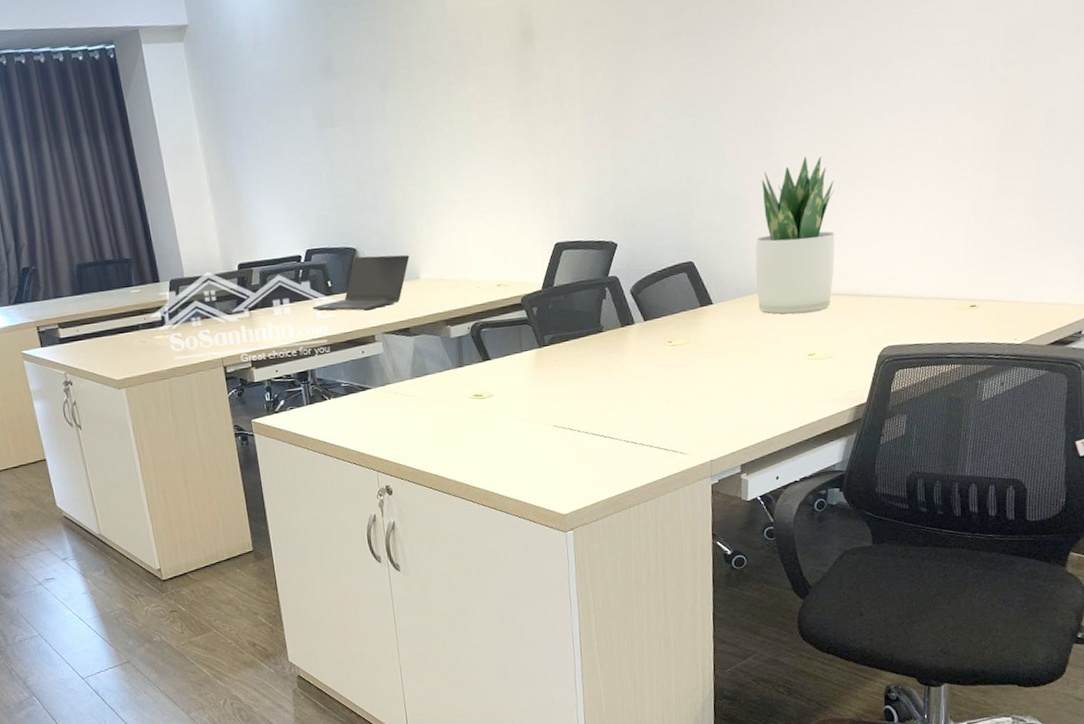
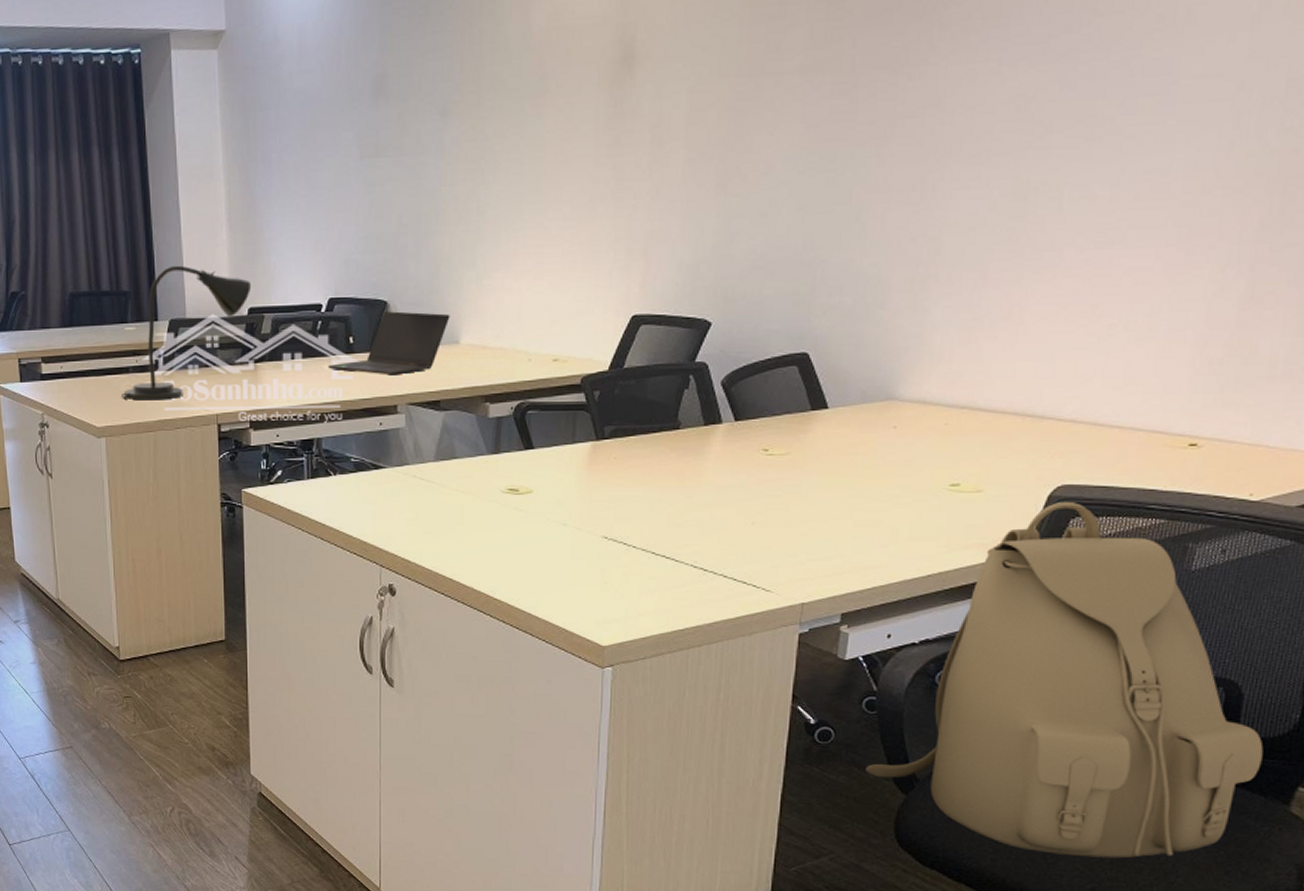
desk lamp: none [135,232,239,353] -> present [122,265,252,401]
planter: present [755,156,836,314] -> none [889,232,1014,432]
backpack: none [772,358,1044,629] -> present [866,501,1264,859]

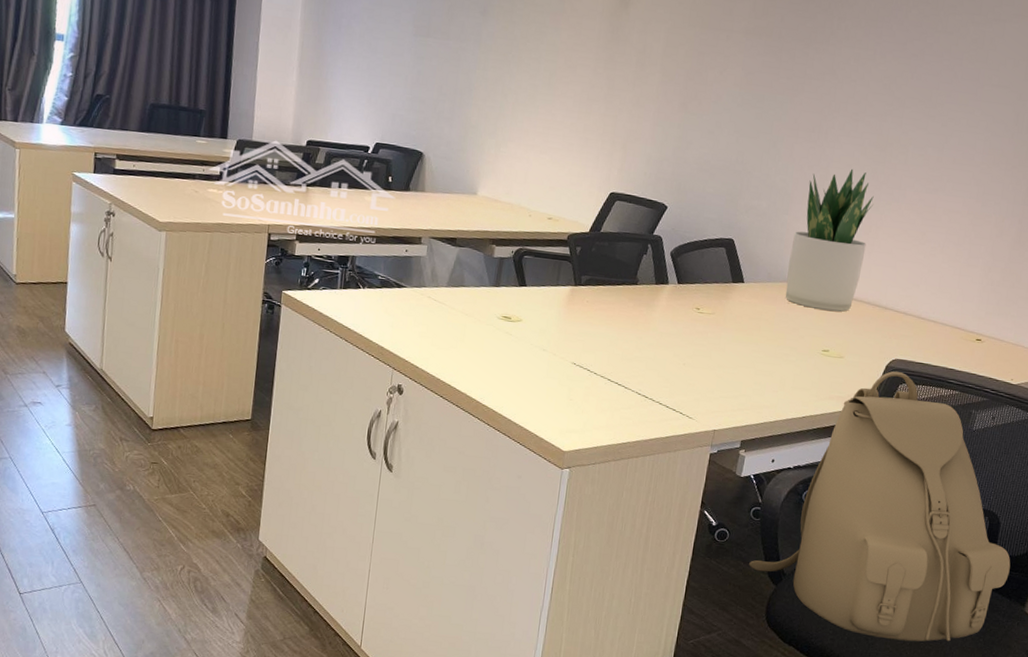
desk lamp: present [122,265,252,401] -> none [186,95,313,207]
laptop: present [328,311,450,376] -> none [368,160,472,213]
planter: none [889,232,1014,432] -> present [785,168,874,312]

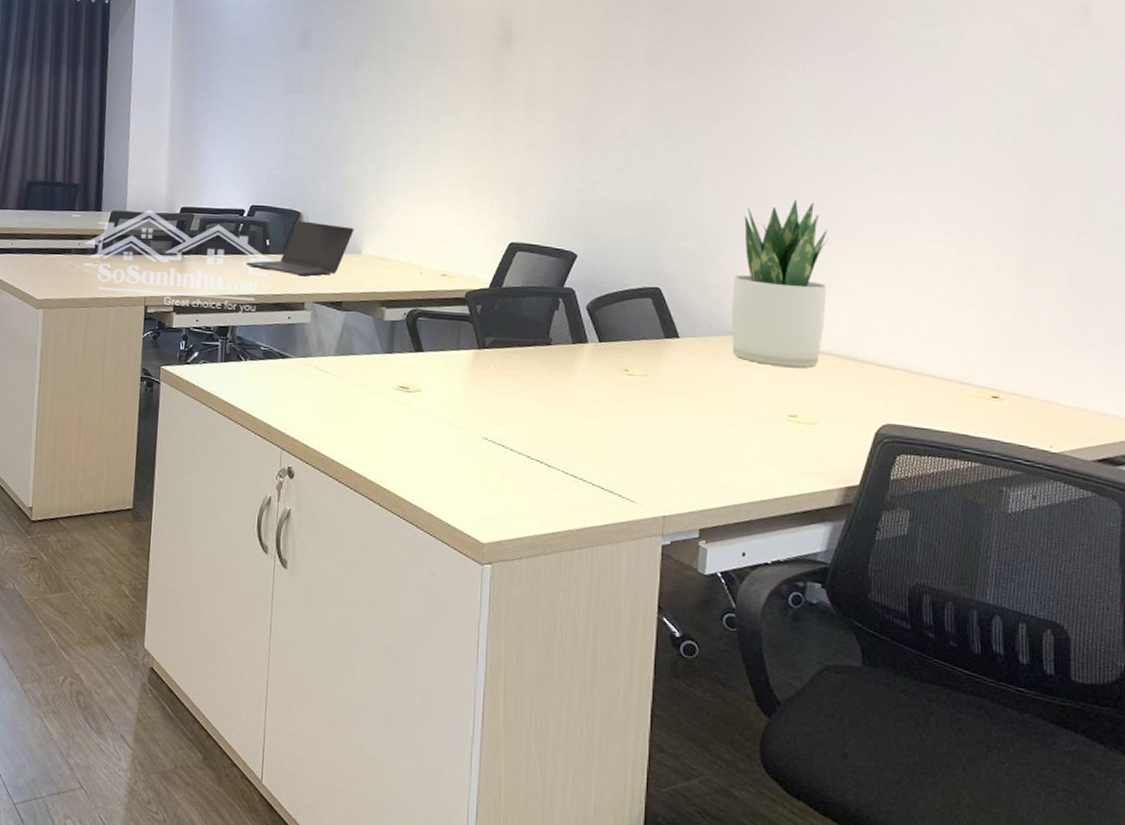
laptop: none [368,160,472,213] -> present [246,221,354,276]
backpack: present [749,371,1011,642] -> none [729,438,1097,803]

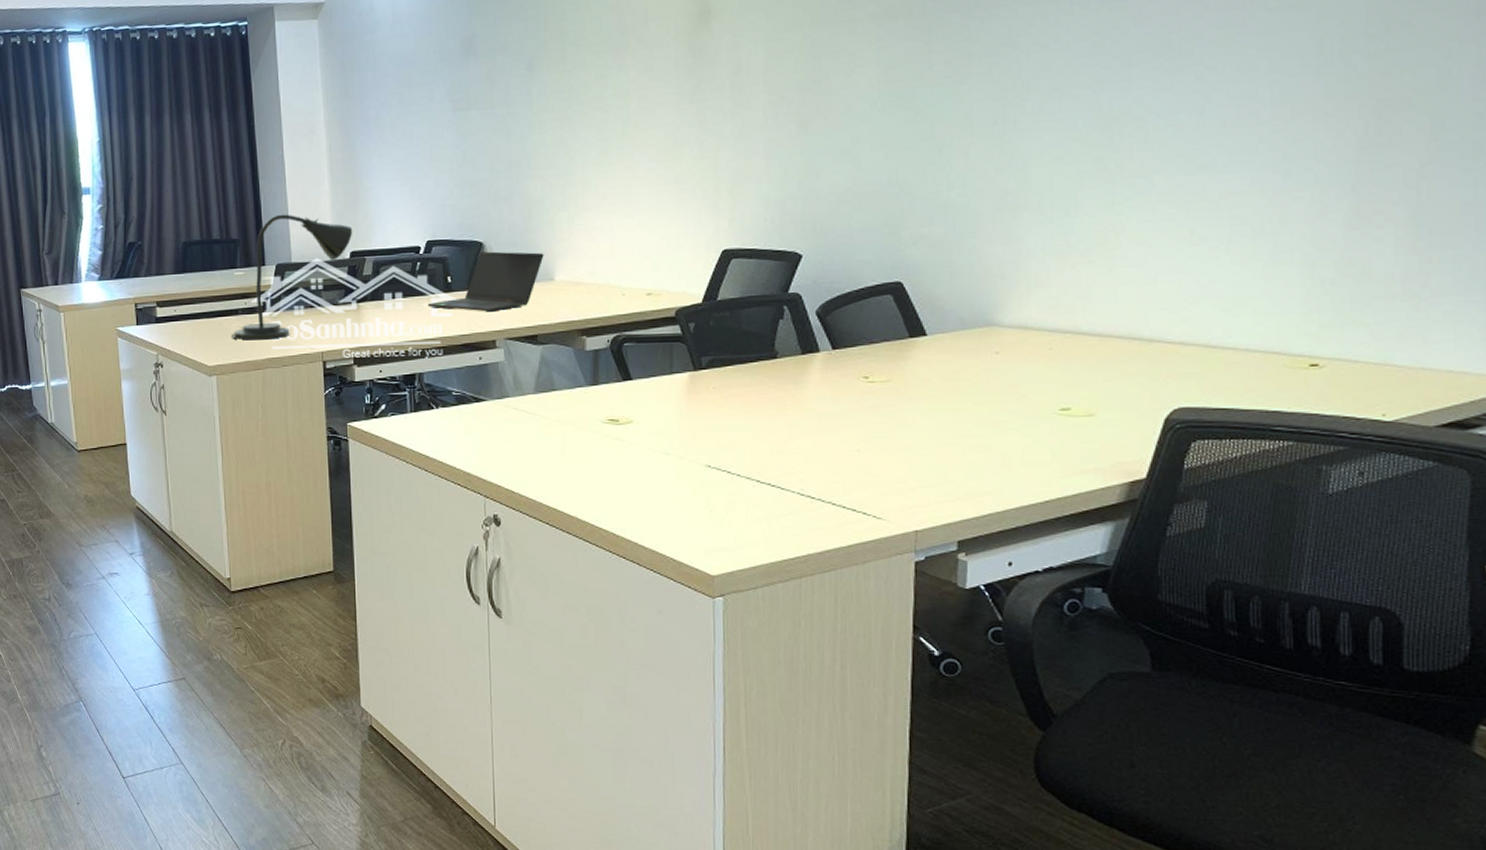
desk lamp: none [62,166,186,280] -> present [232,214,353,340]
planter: present [732,199,829,368] -> none [988,162,1106,356]

